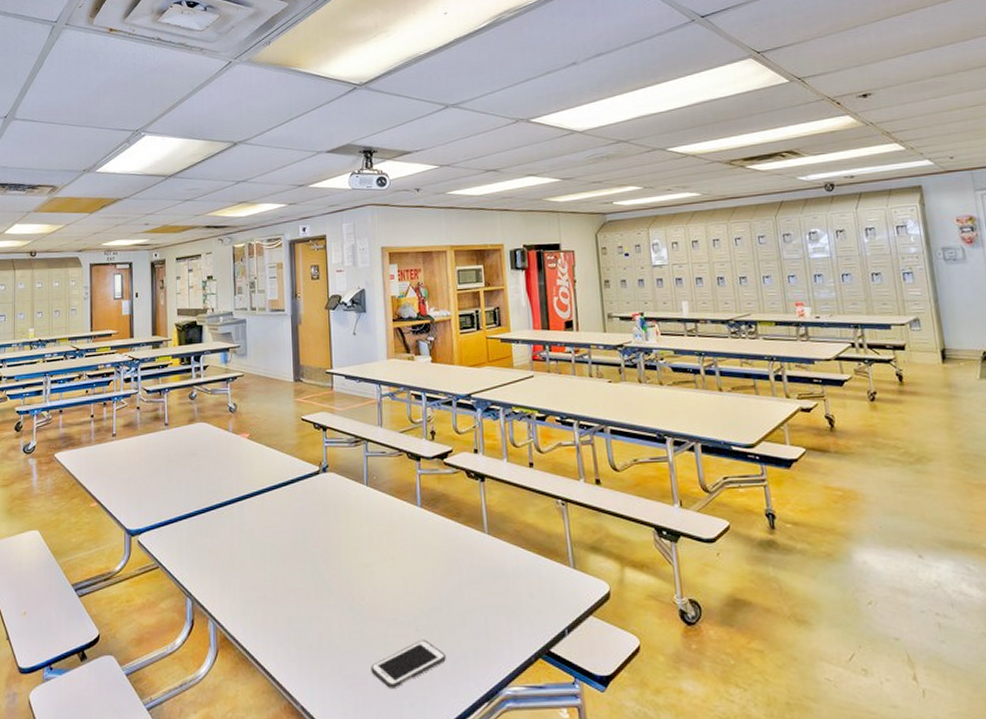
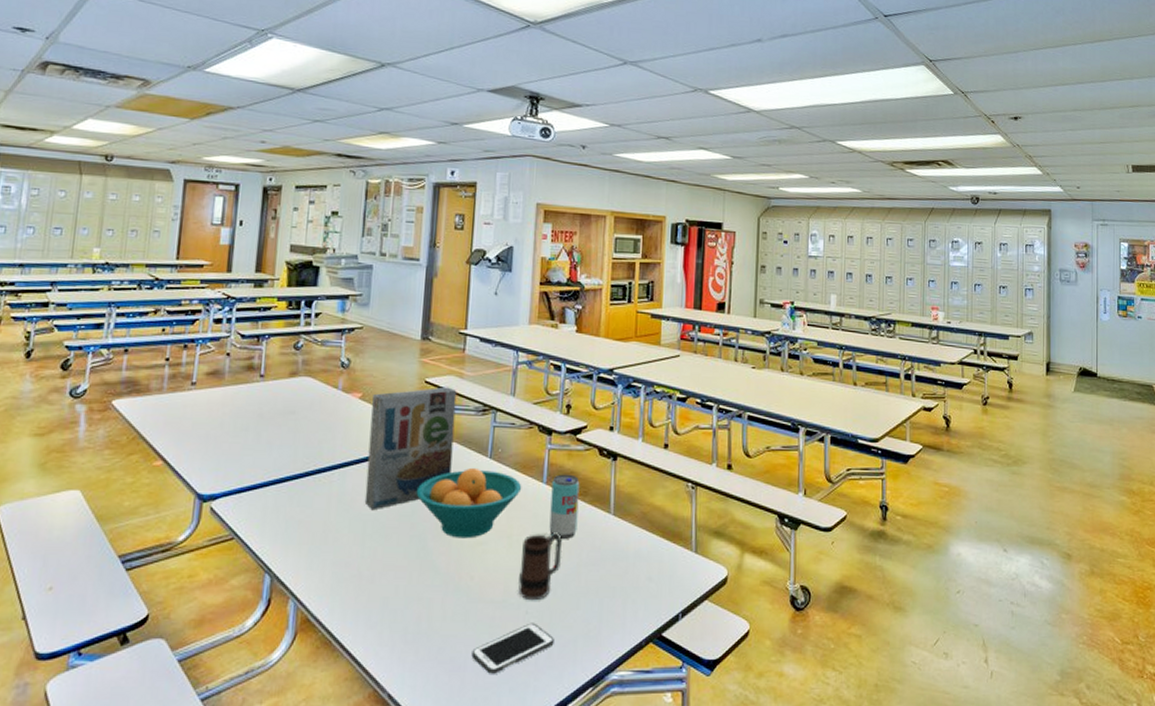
cereal box: none [259,422,333,537] -> present [364,387,457,509]
fruit bowl: none [305,495,399,561] -> present [416,467,522,539]
mug: none [405,553,444,619] -> present [517,532,563,601]
beverage can: none [426,497,455,560] -> present [549,474,580,540]

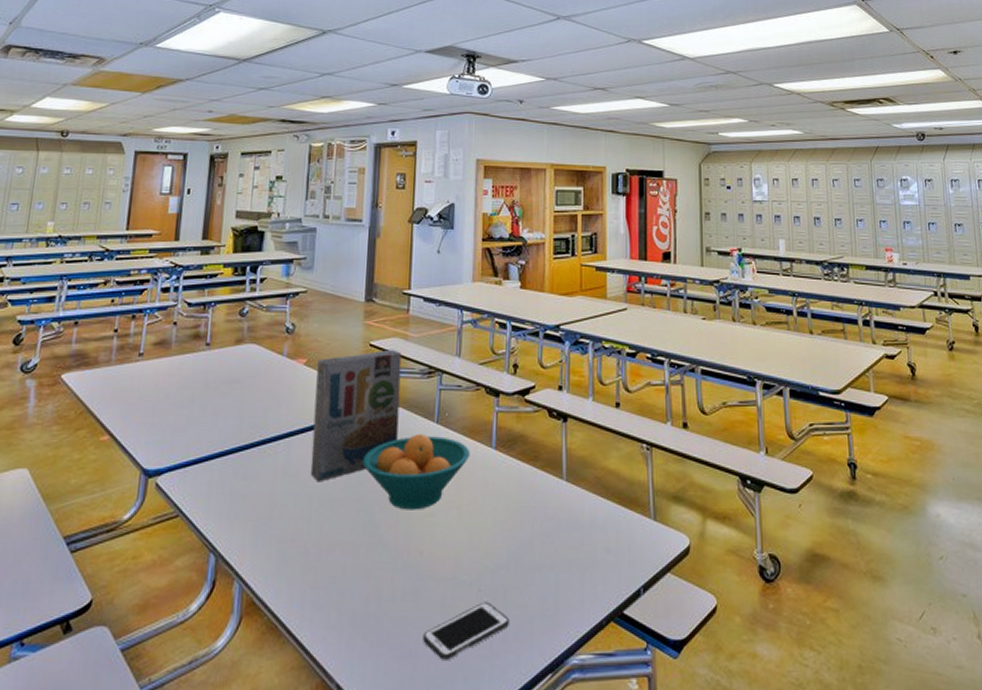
mug: present [517,532,563,601] -> none [469,501,515,577]
beverage can: present [549,474,580,540] -> none [500,438,530,510]

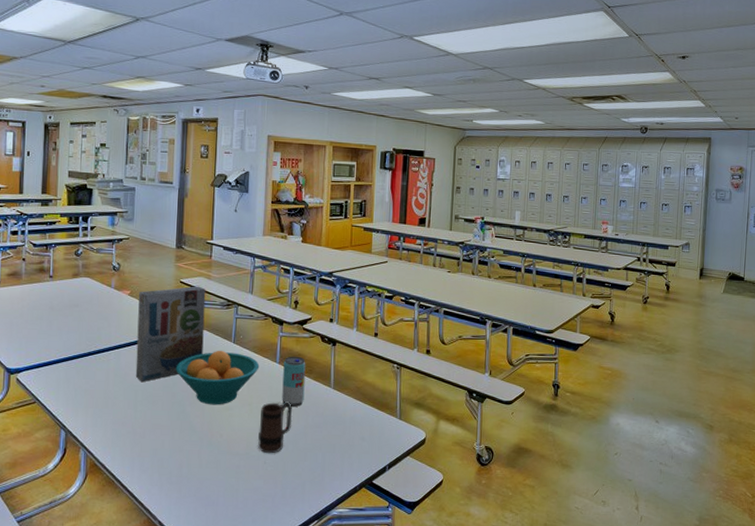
cell phone: present [423,601,509,660] -> none [222,470,287,508]
mug: none [469,501,515,577] -> present [257,402,293,454]
beverage can: none [500,438,530,510] -> present [282,356,306,408]

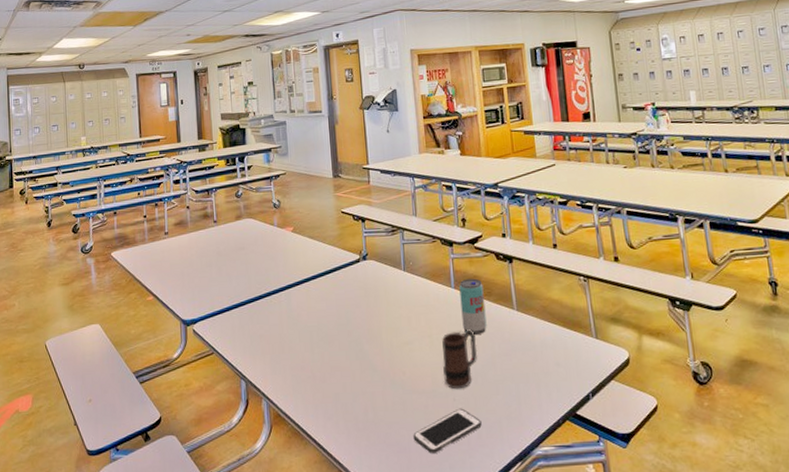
cereal box: present [135,286,206,382] -> none [302,214,374,322]
fruit bowl: present [176,350,260,405] -> none [348,279,435,341]
cell phone: none [222,470,287,508] -> present [413,408,482,453]

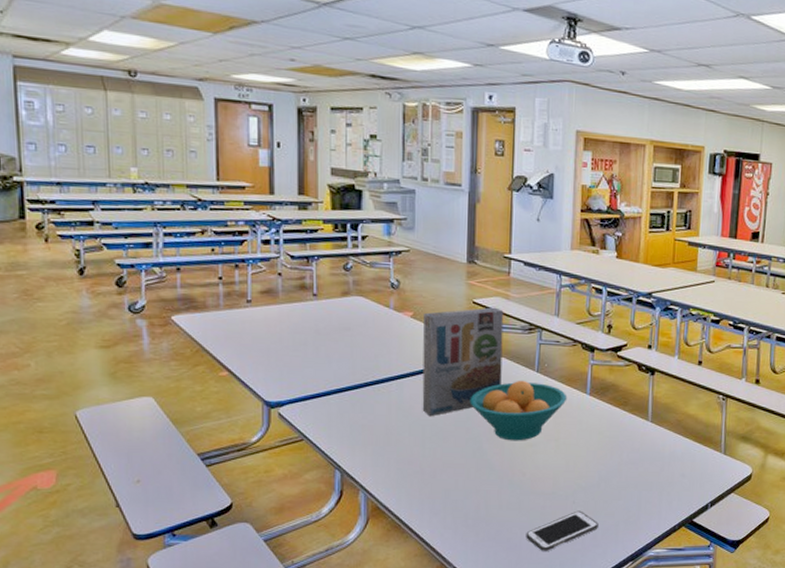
cereal box: none [302,214,374,322] -> present [422,307,504,416]
fruit bowl: none [348,279,435,341] -> present [469,380,568,441]
mug: present [442,329,478,390] -> none [565,436,605,493]
beverage can: present [459,278,487,336] -> none [593,386,621,443]

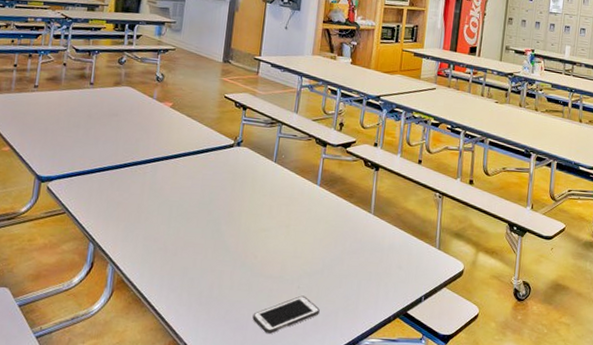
cereal box: present [422,307,504,416] -> none [171,102,251,197]
fruit bowl: present [469,380,568,441] -> none [213,168,300,226]

